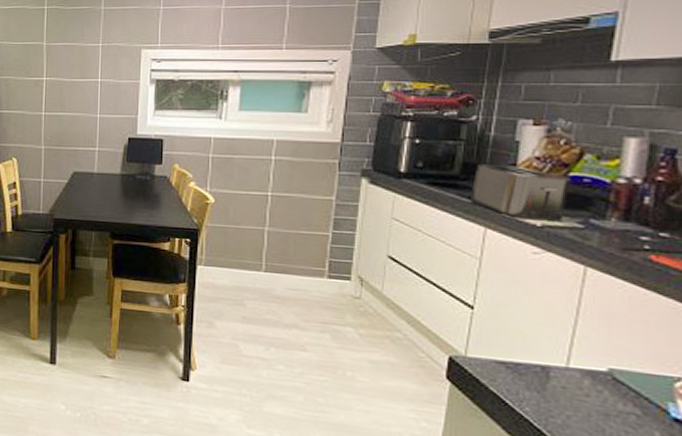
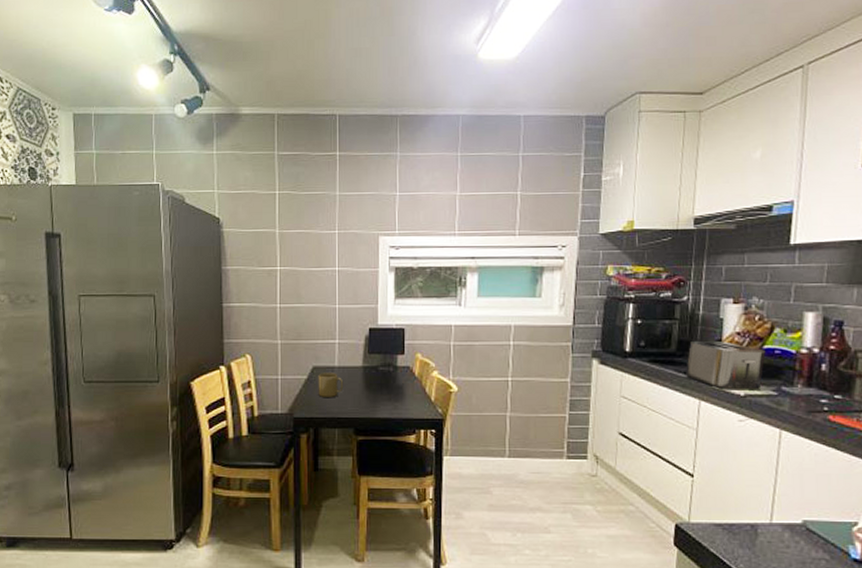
mug: none [77,178,102,202] -> present [318,373,344,398]

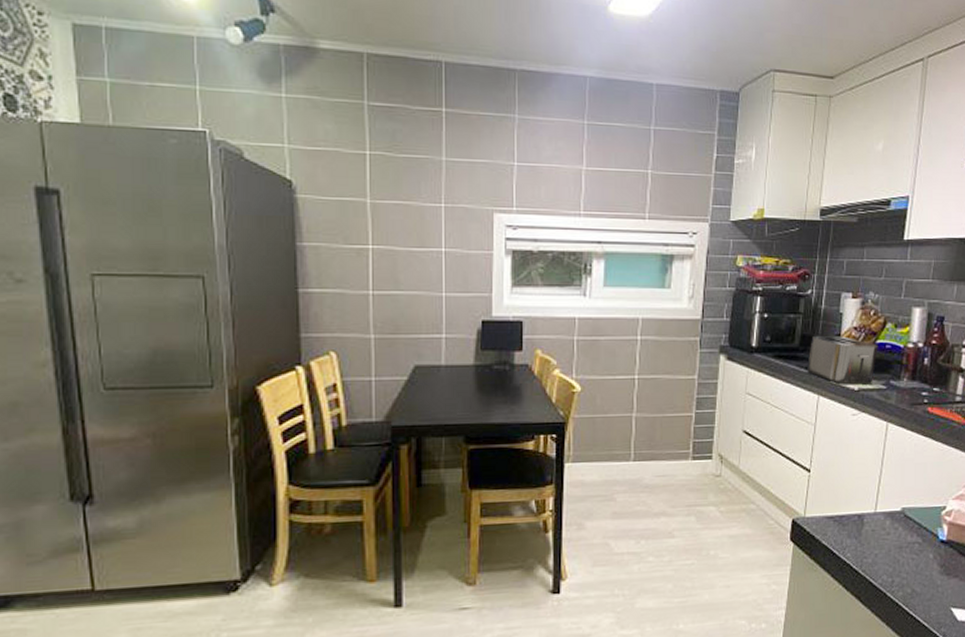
mug: present [318,373,344,398] -> none [421,372,452,403]

